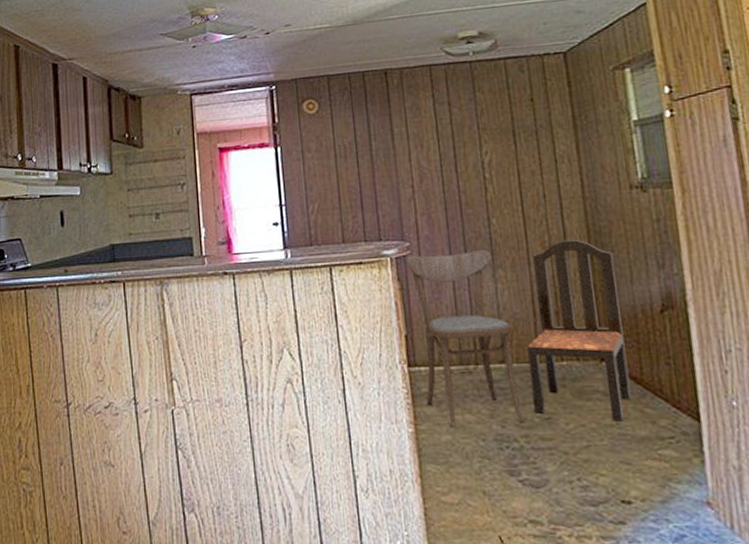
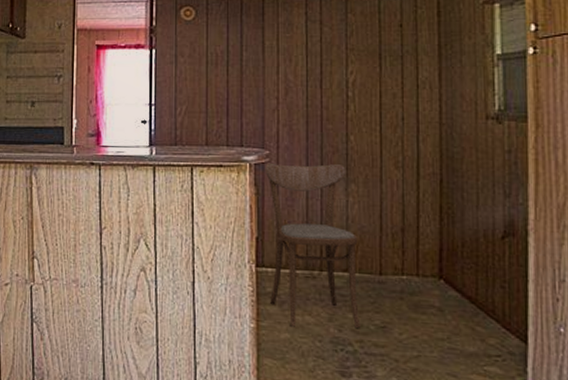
dining chair: present [527,239,632,422] -> none [370,161,465,337]

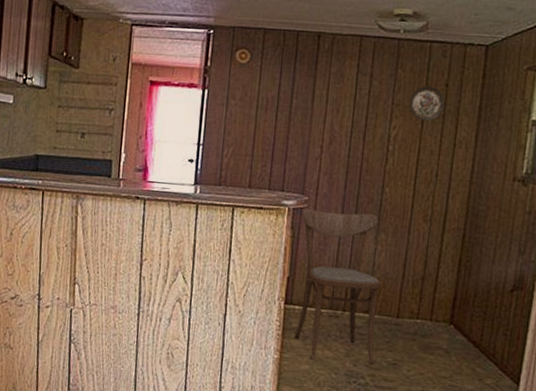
decorative plate: none [364,28,401,64] -> present [409,86,445,121]

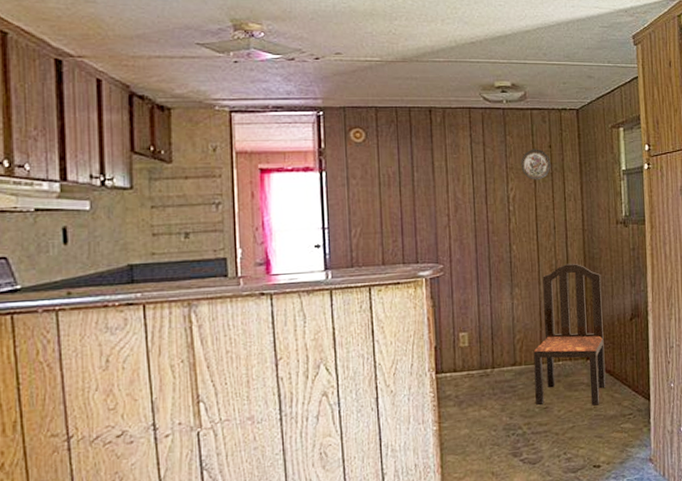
dining chair: present [294,208,381,364] -> none [439,272,528,423]
dining chair: none [384,216,484,376] -> present [533,263,606,406]

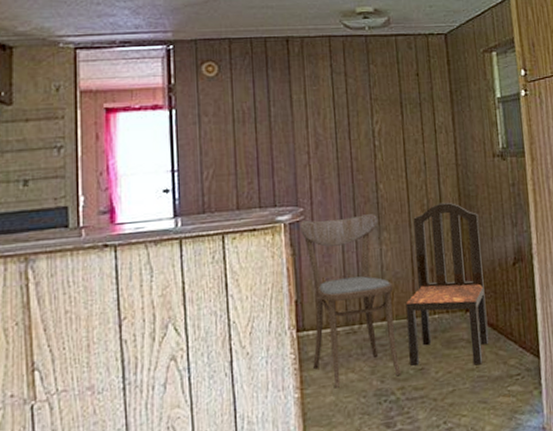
dining chair: none [439,272,528,423] -> present [299,214,401,388]
decorative plate: present [521,149,551,180] -> none [386,77,419,112]

